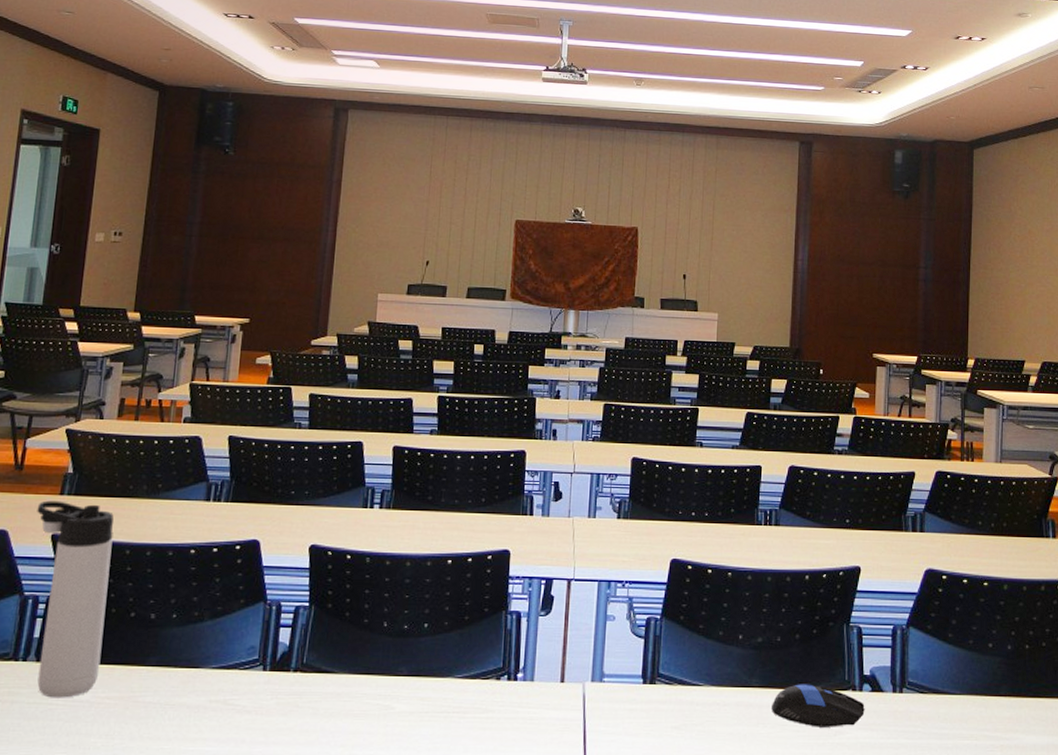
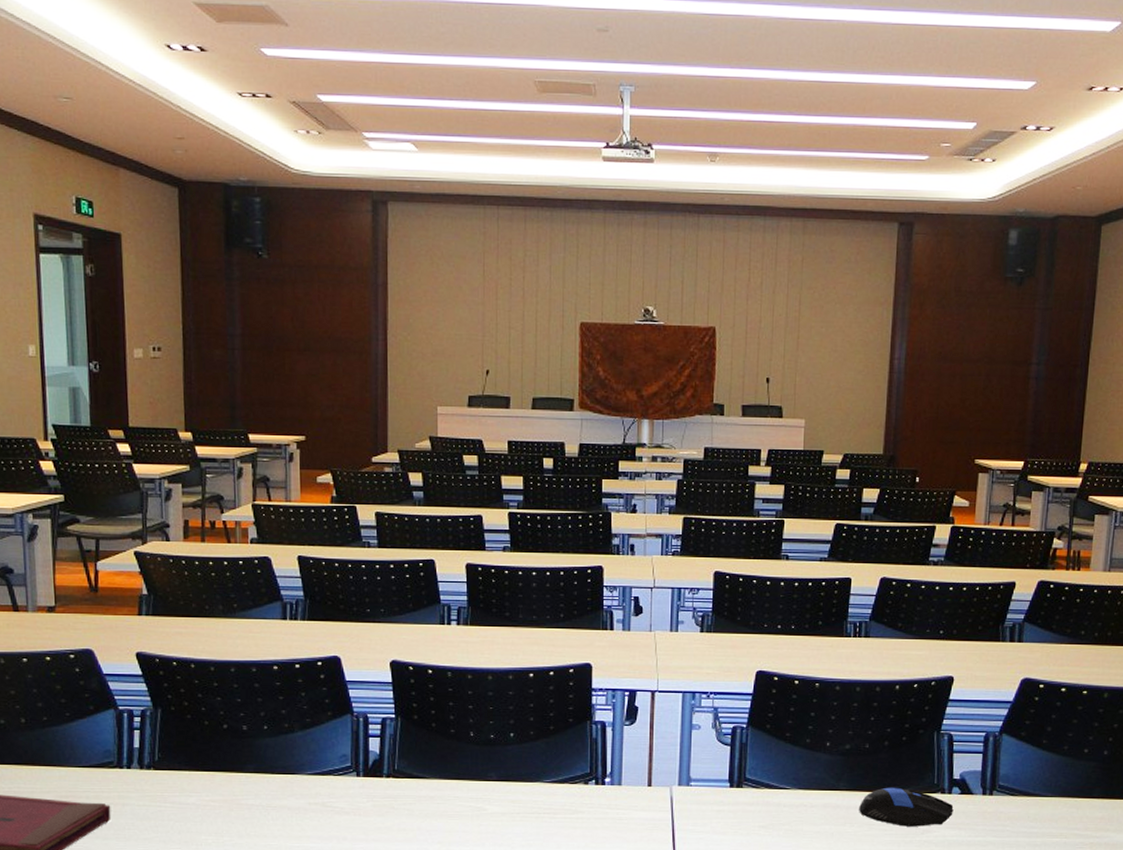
thermos bottle: present [37,500,114,698] -> none [118,621,201,801]

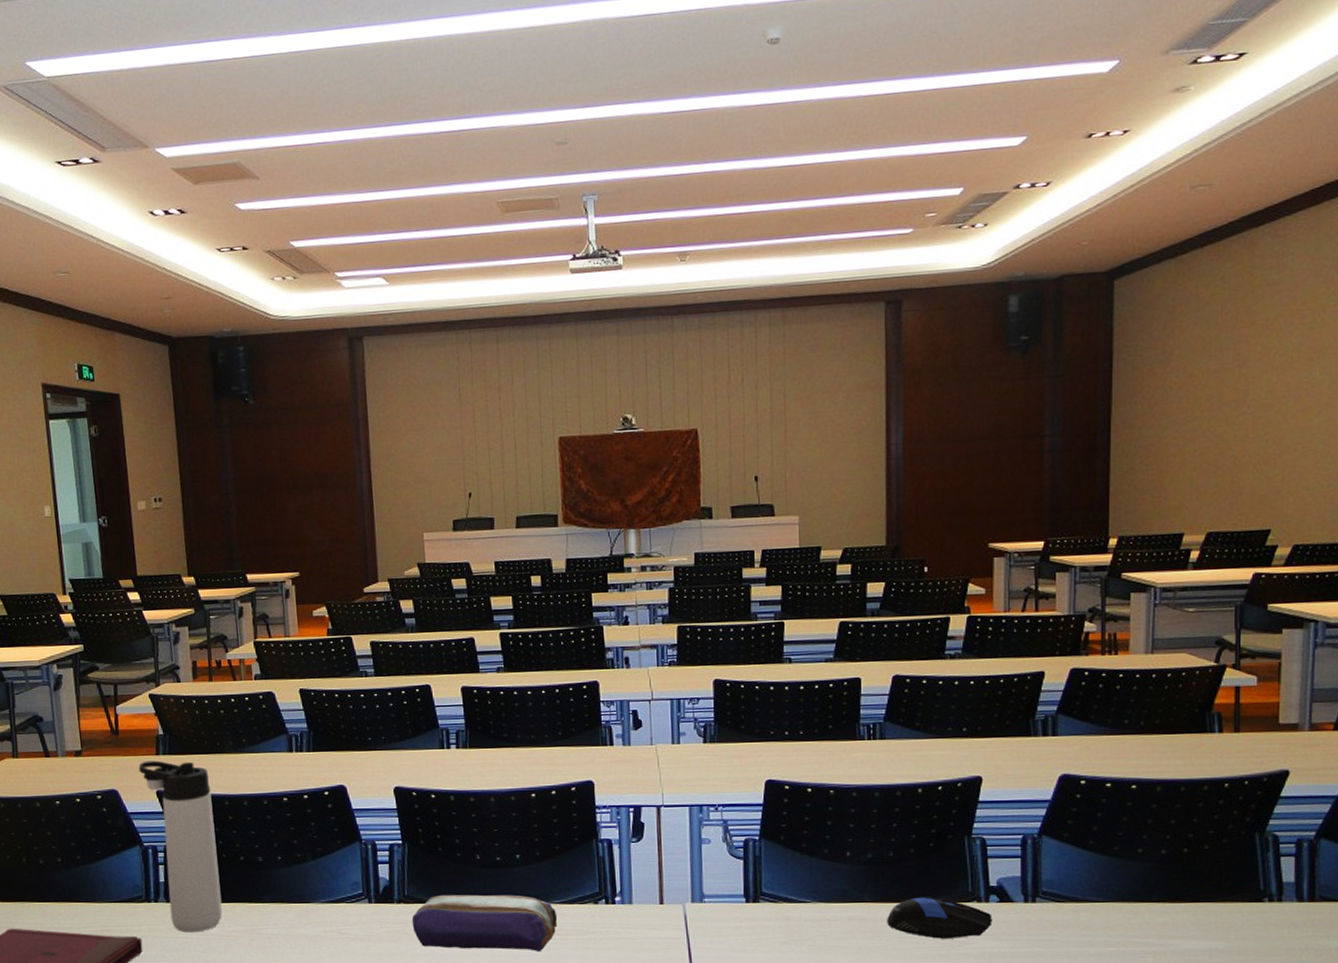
thermos bottle: none [118,621,201,801] -> present [138,760,223,933]
pencil case: none [400,771,547,829] -> present [411,894,558,951]

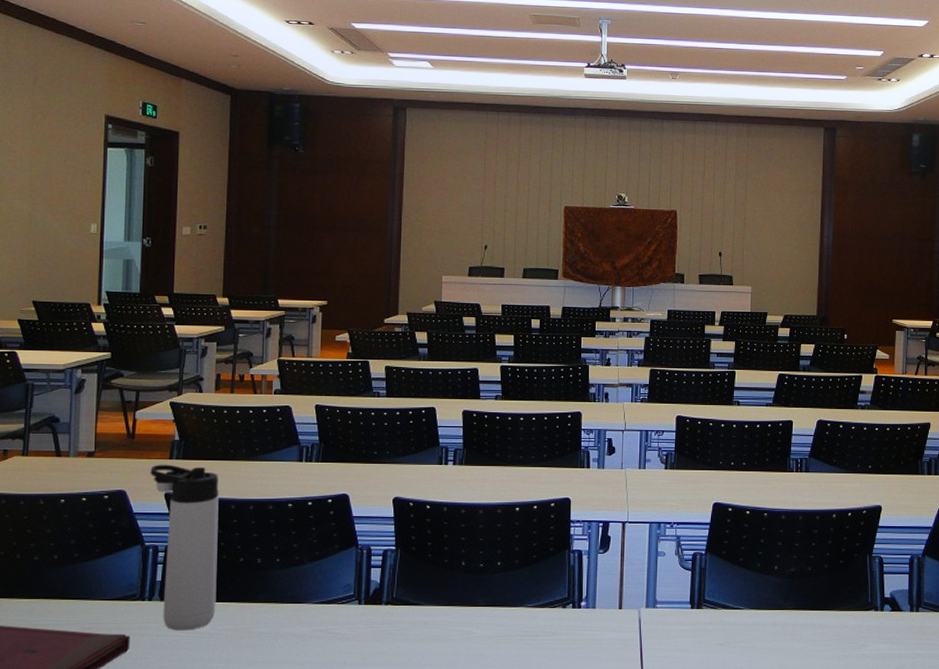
pencil case: present [411,894,558,951] -> none [397,598,529,651]
computer mouse: present [887,897,992,939] -> none [804,606,886,642]

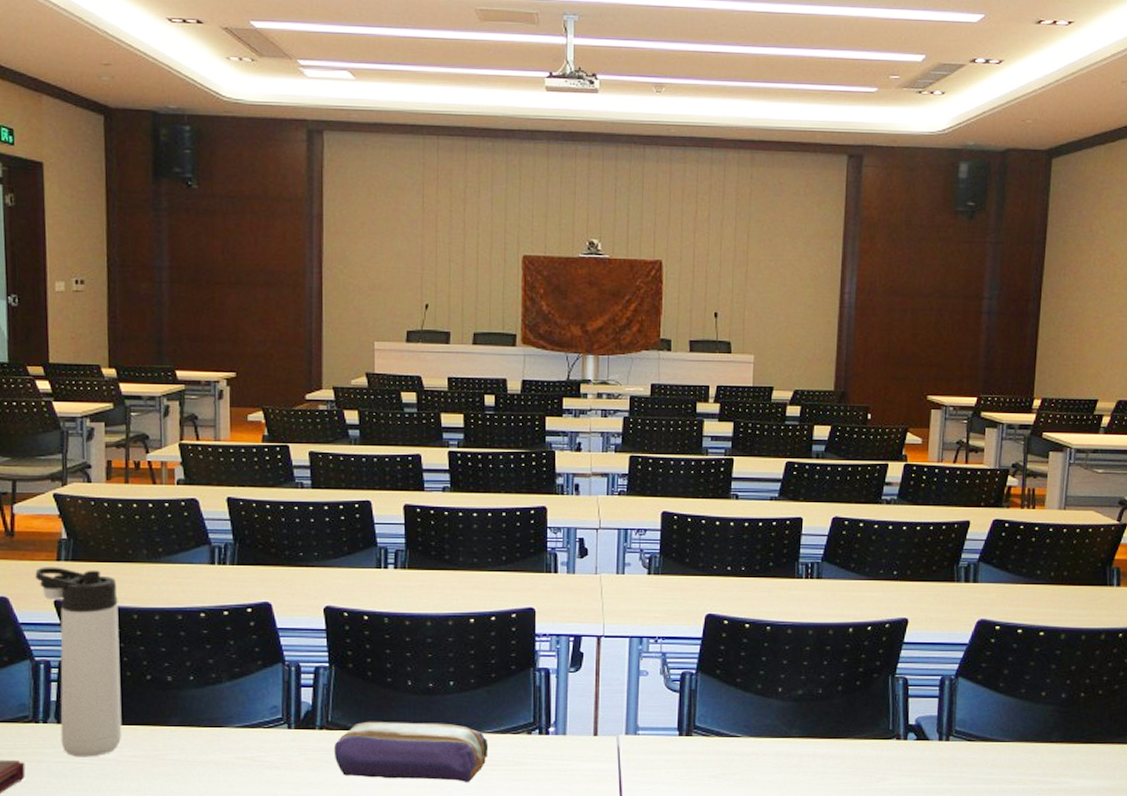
pencil case: none [397,598,529,651] -> present [333,722,489,782]

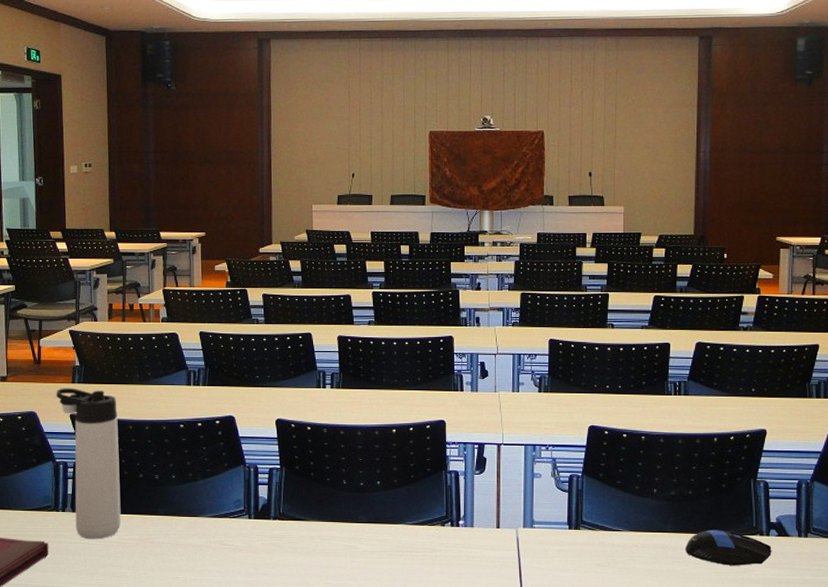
pencil case: present [333,722,489,782] -> none [285,514,410,565]
computer mouse: none [812,734,909,775] -> present [685,530,772,566]

